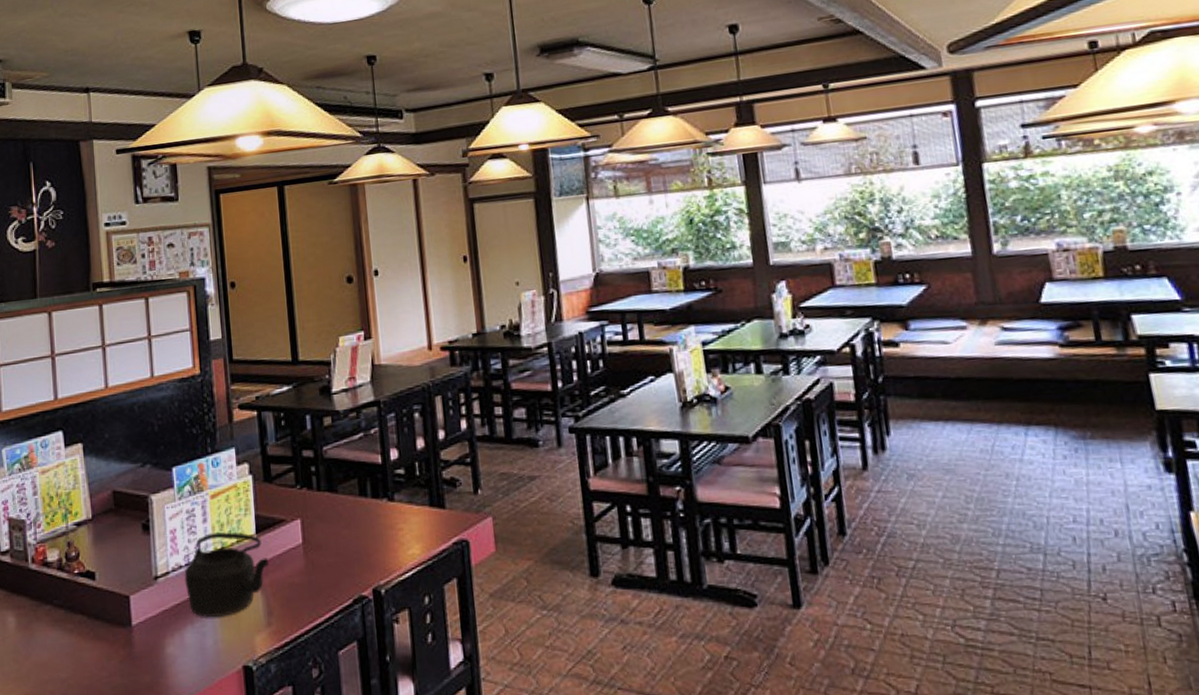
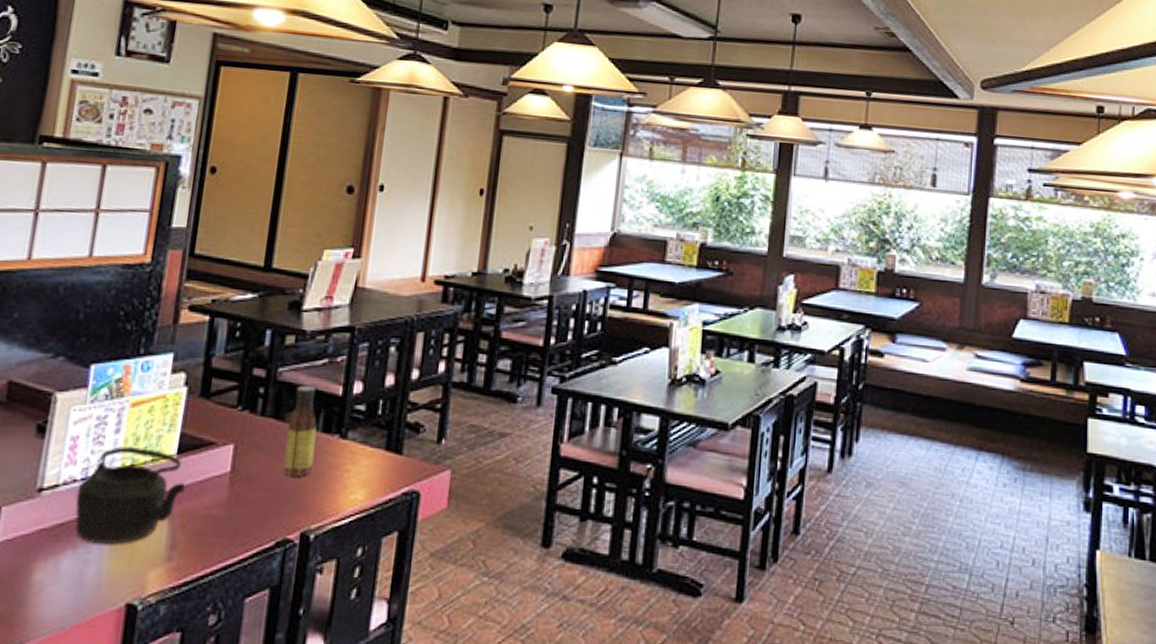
sauce bottle: none [341,458,371,541] -> present [283,385,317,477]

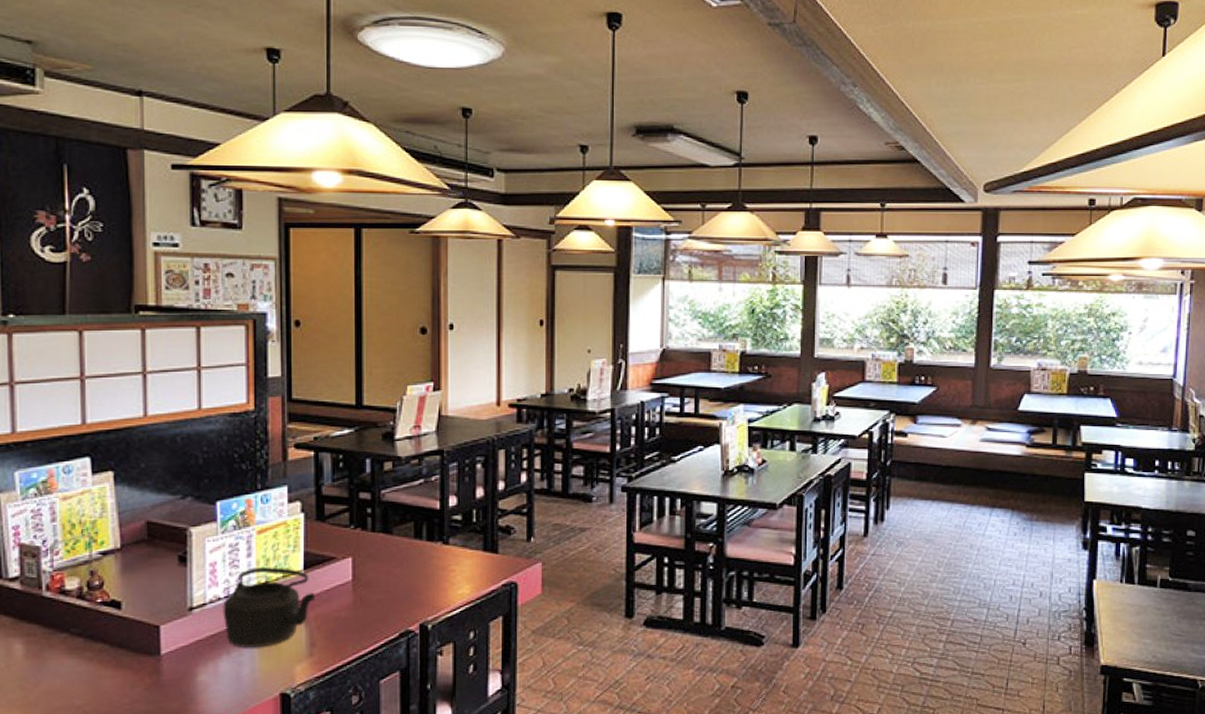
sauce bottle: present [283,385,317,477] -> none [397,503,423,580]

